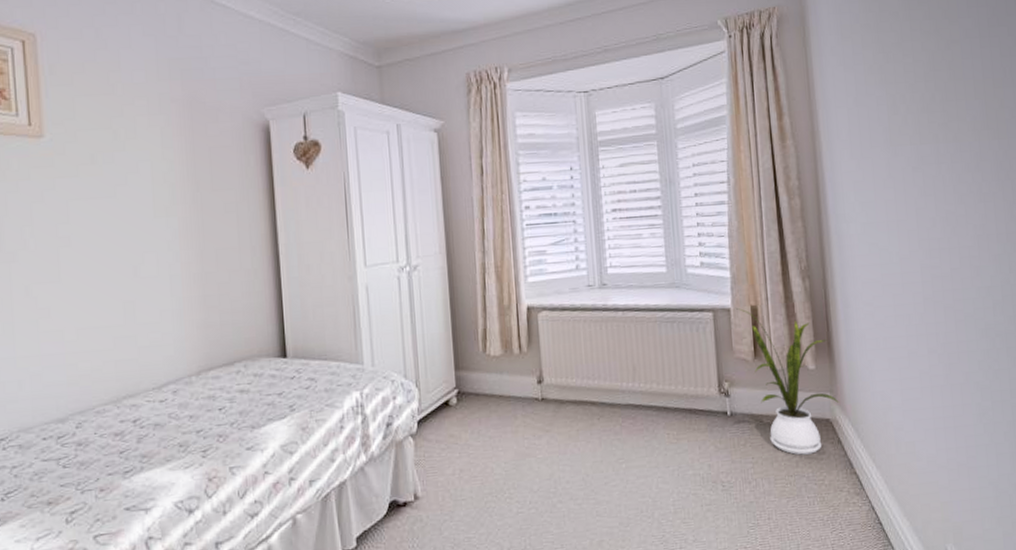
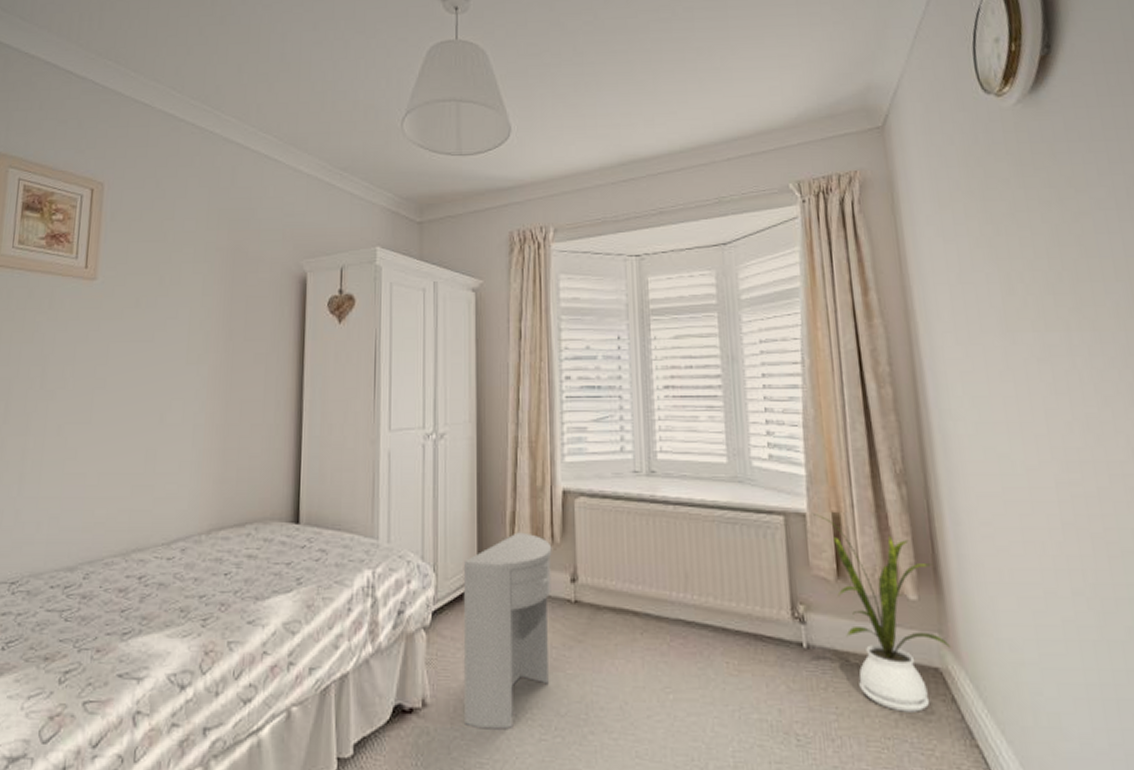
nightstand: none [442,346,523,511] -> present [463,532,552,730]

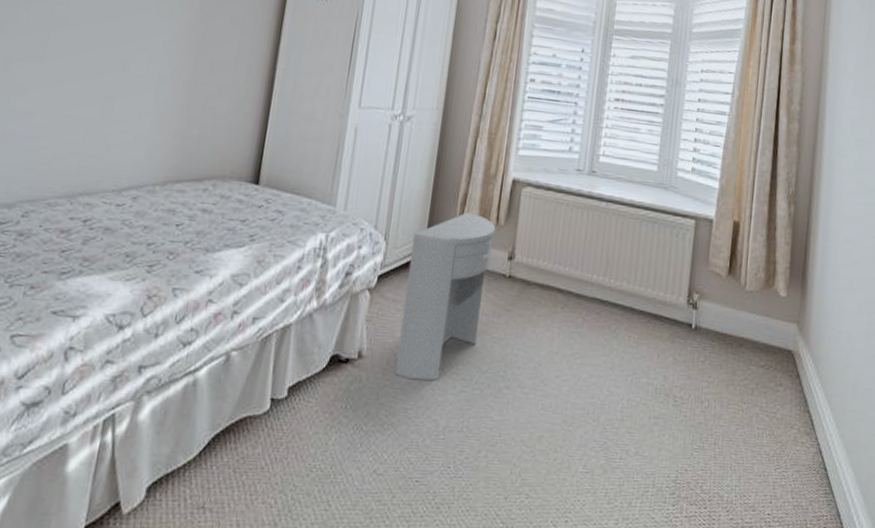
house plant: present [812,512,952,712] -> none [718,219,804,384]

